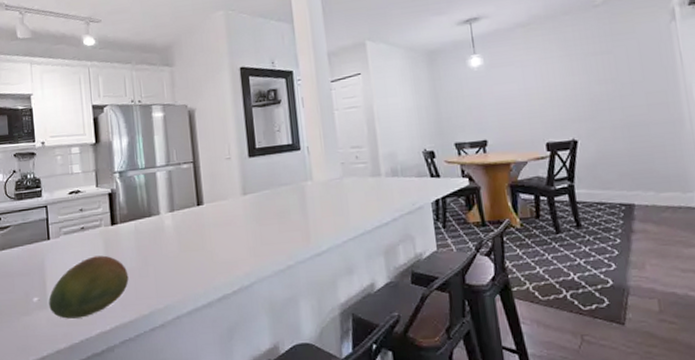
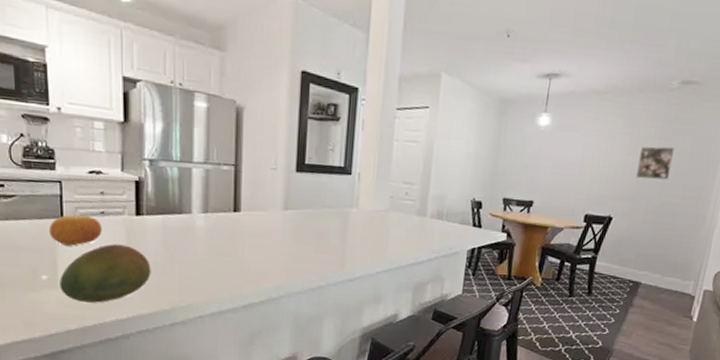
fruit: none [38,233,83,265] -> present [48,215,102,246]
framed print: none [584,58,626,97] -> present [636,146,676,180]

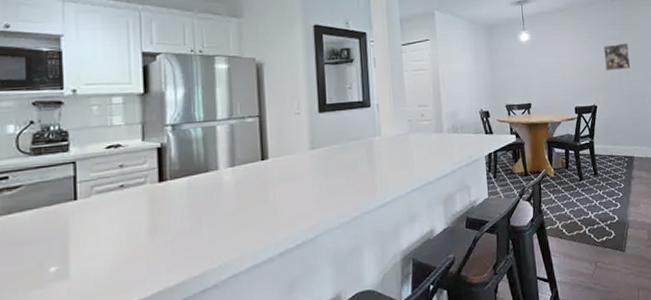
fruit: present [48,215,102,246] -> none [59,191,121,229]
fruit: present [59,244,151,303] -> none [71,215,178,289]

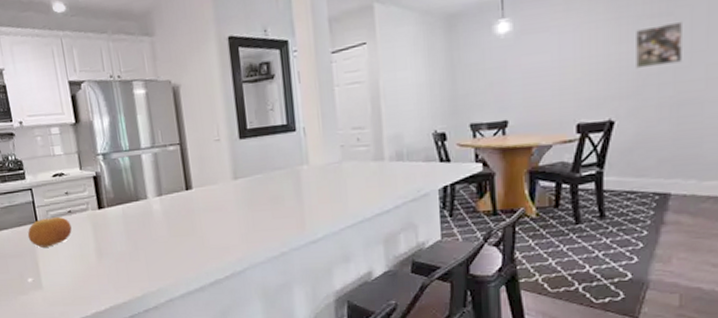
fruit: none [59,191,121,229] -> present [27,216,72,248]

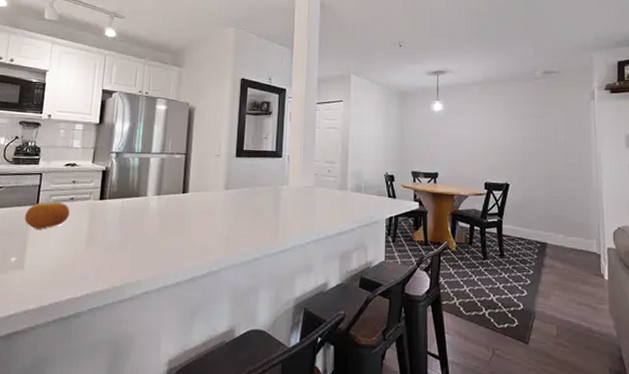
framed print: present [636,21,684,69] -> none [522,122,552,150]

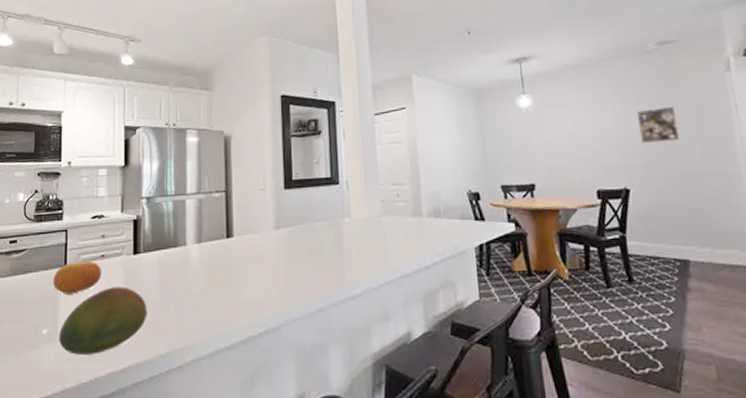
fruit: none [25,226,108,282] -> present [59,286,147,355]
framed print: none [522,122,552,150] -> present [637,106,680,144]

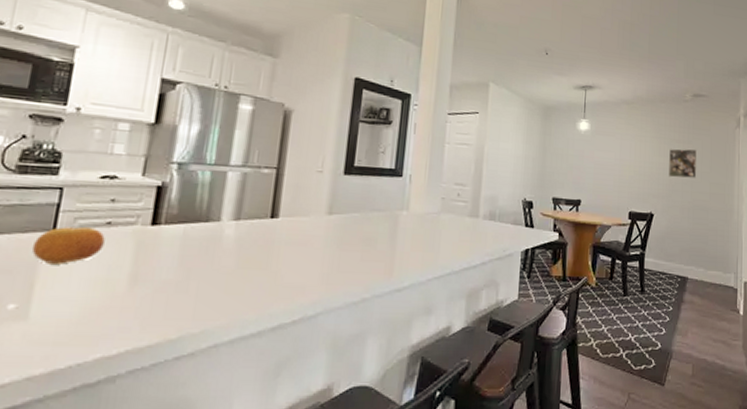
fruit: present [59,286,147,355] -> none [30,260,161,336]

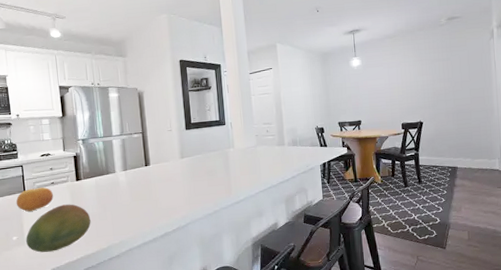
fruit: none [30,260,161,336] -> present [26,204,91,253]
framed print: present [669,148,698,178] -> none [431,64,458,91]

